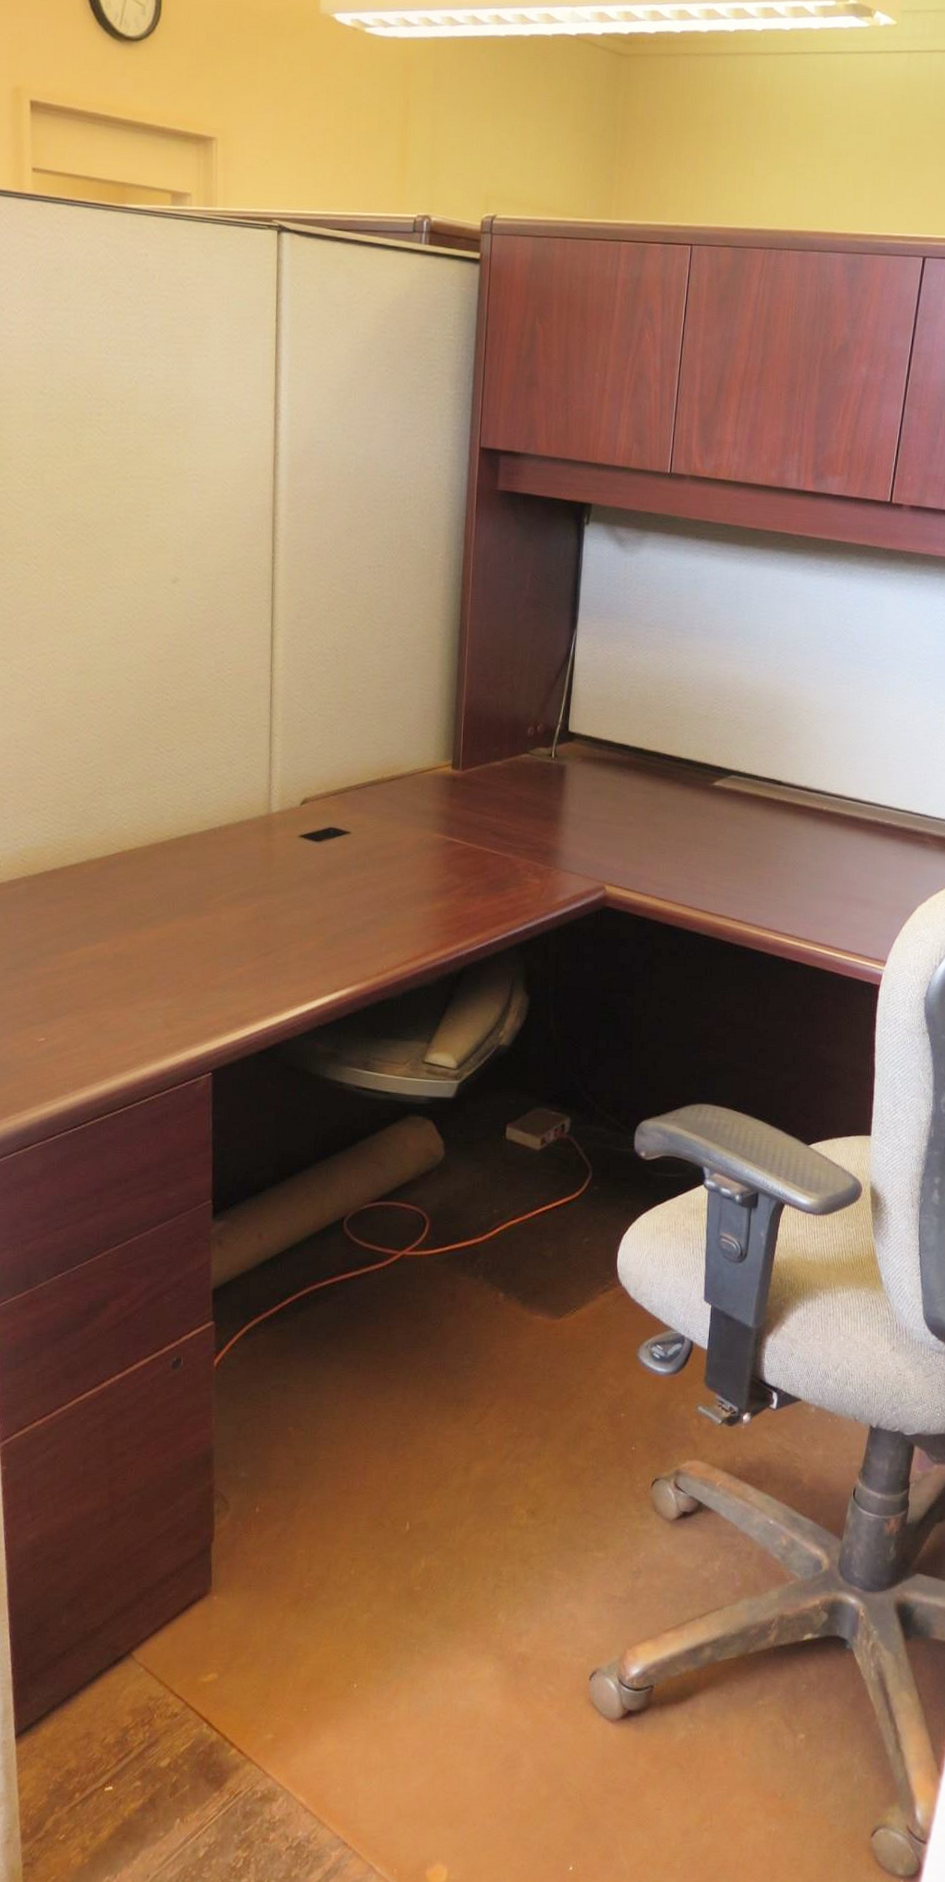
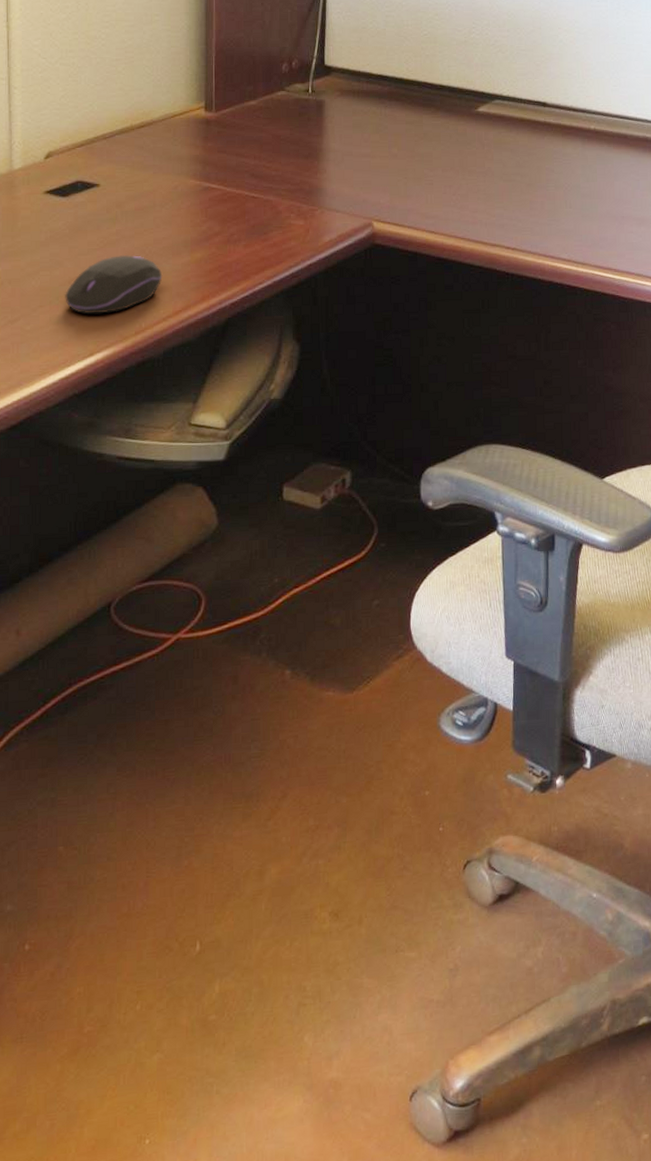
computer mouse: none [314,899,405,954] -> present [65,254,163,314]

